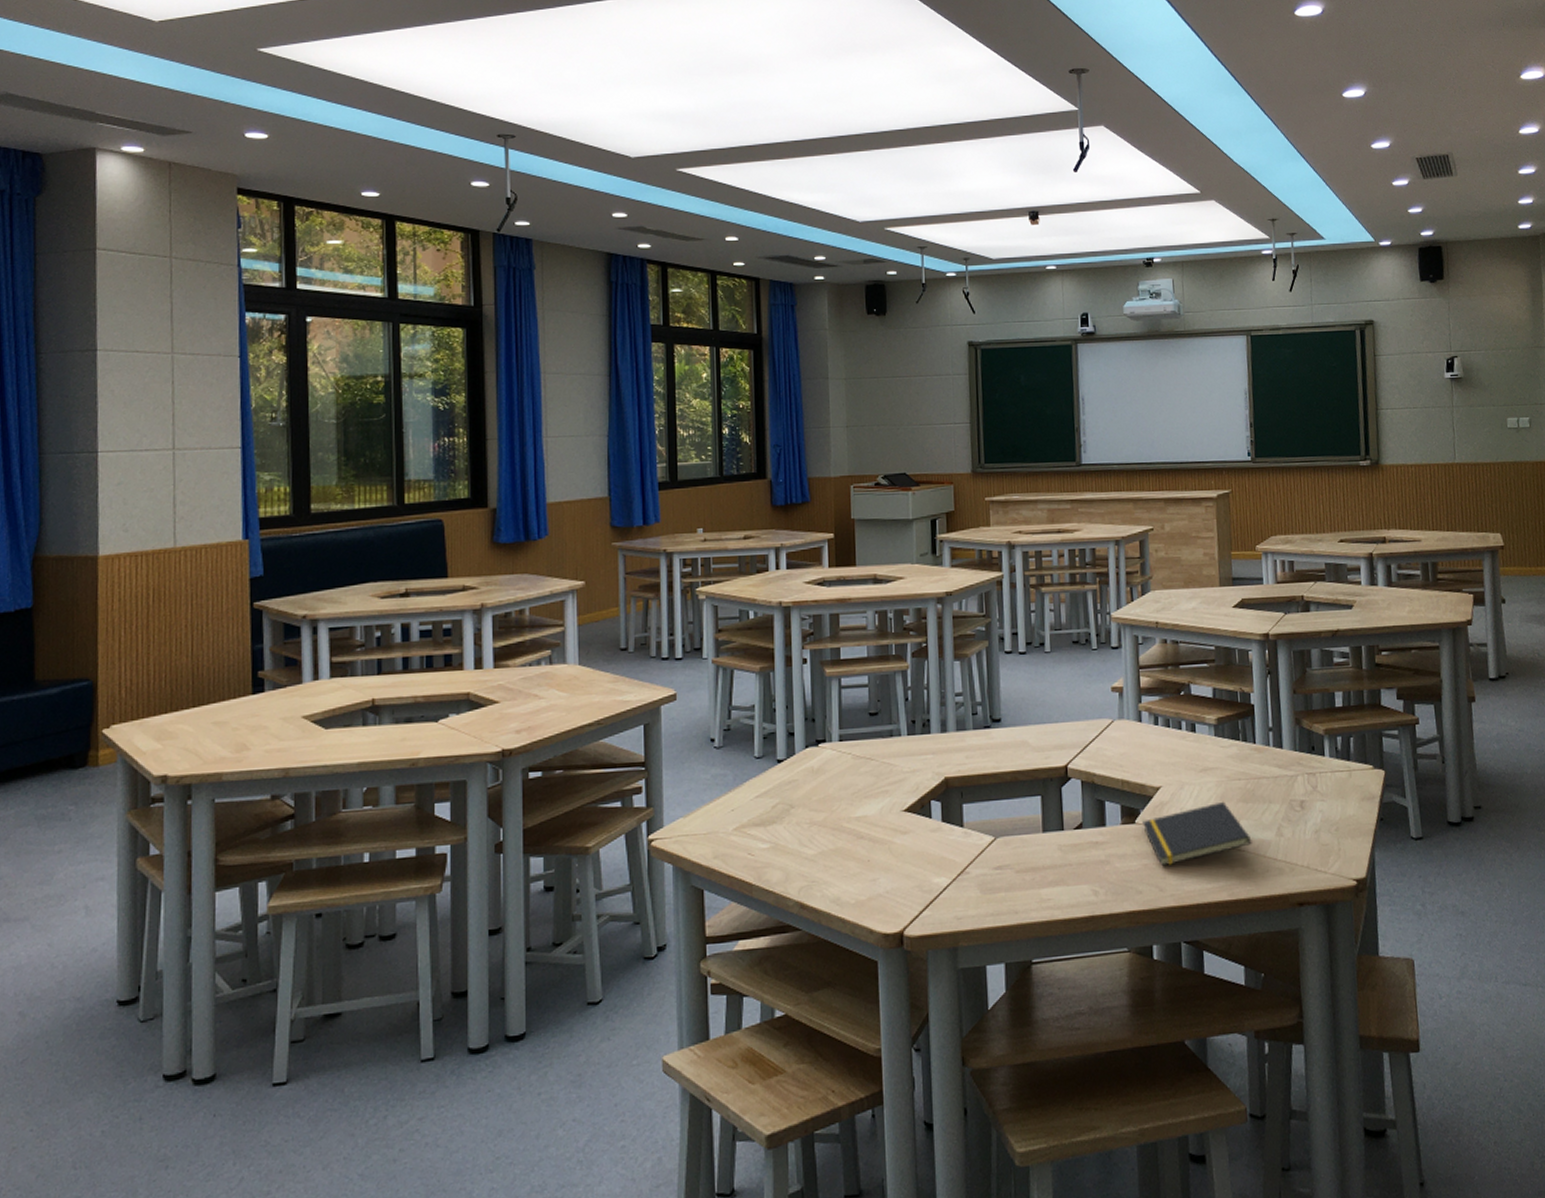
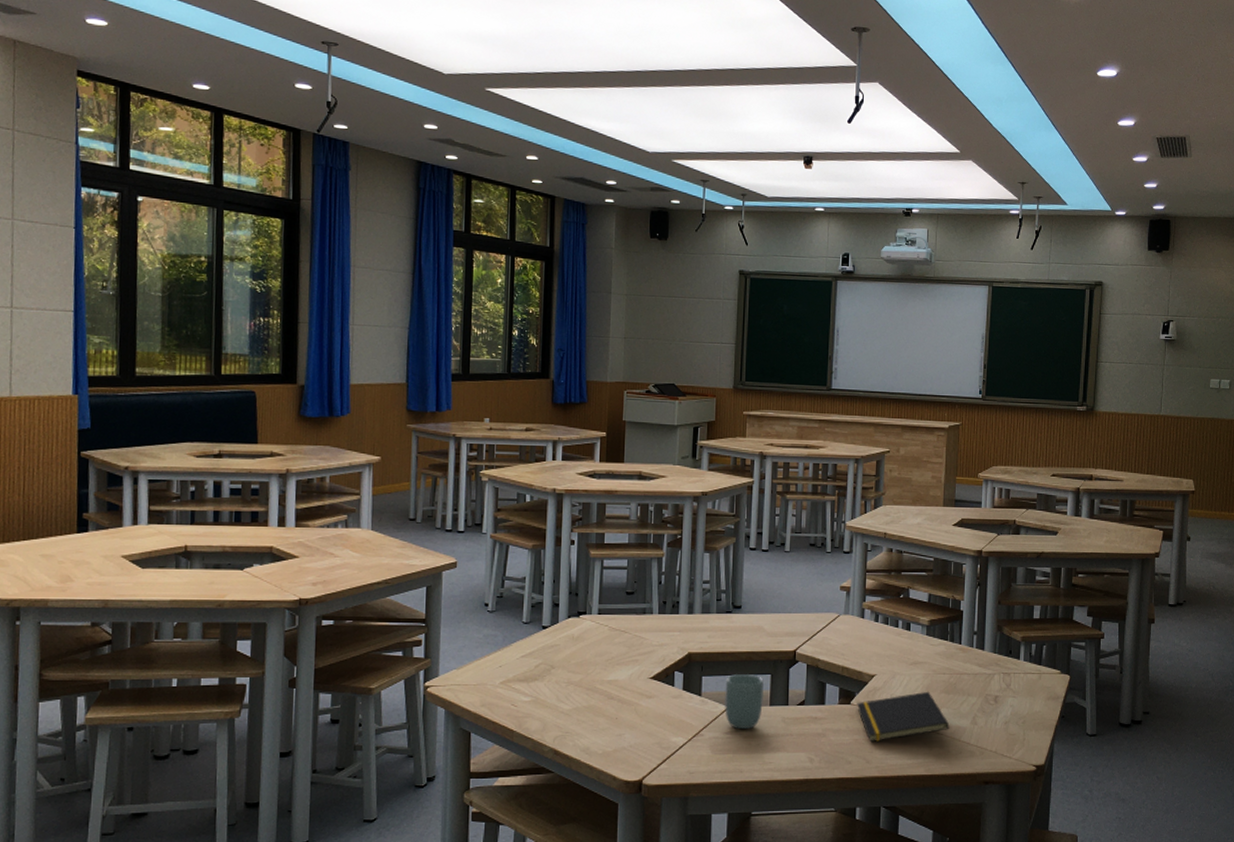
cup: none [990,797,1036,863] -> present [725,674,764,730]

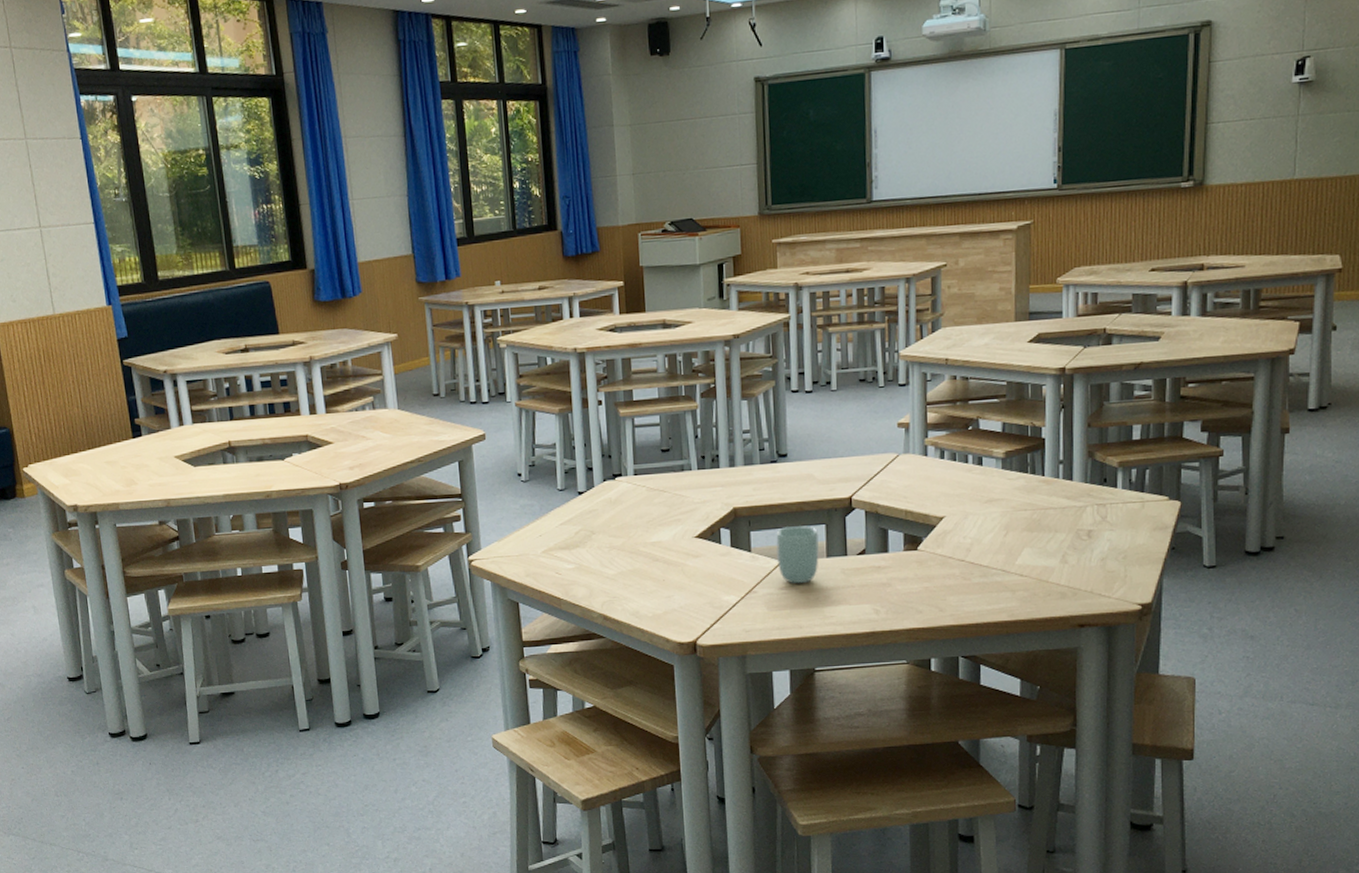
notepad: present [857,691,950,741] -> none [925,530,1035,589]

